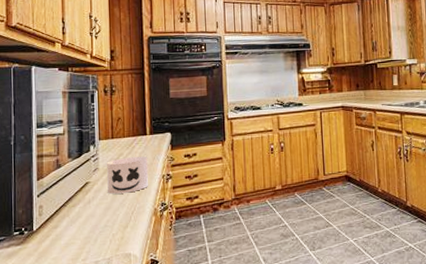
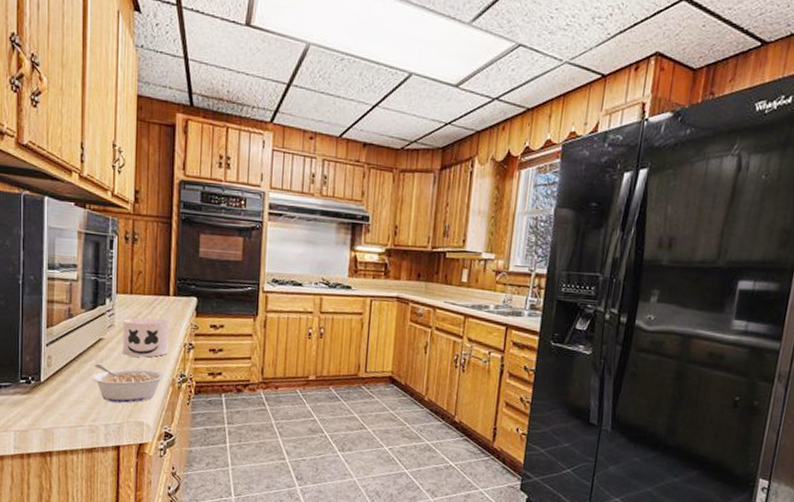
legume: none [80,203,149,239] -> present [91,363,166,403]

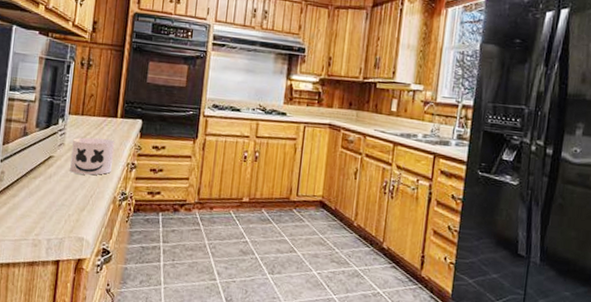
legume: present [91,363,166,403] -> none [39,179,109,219]

